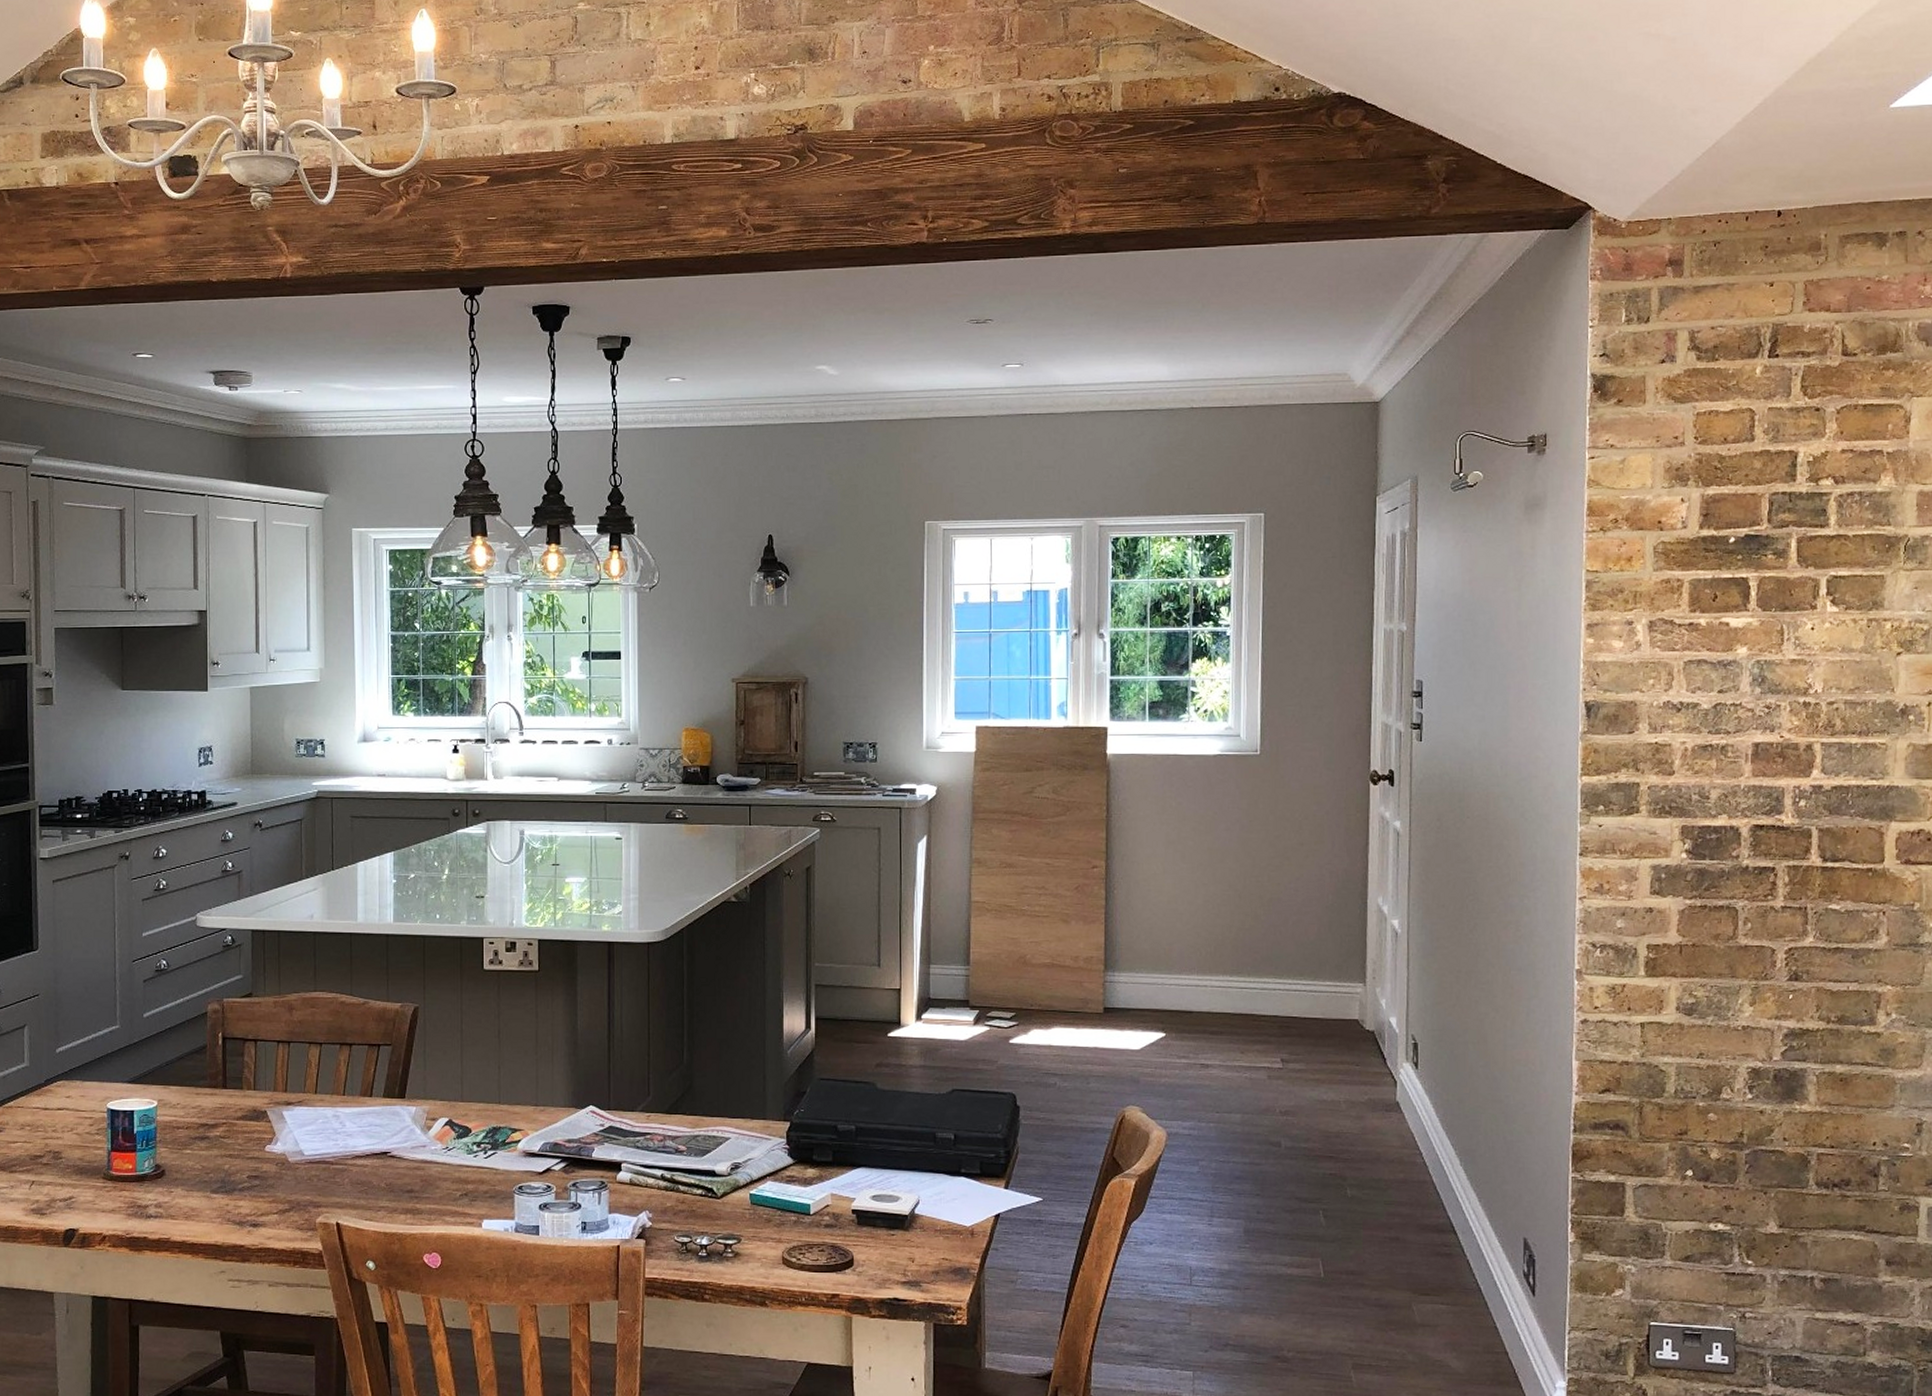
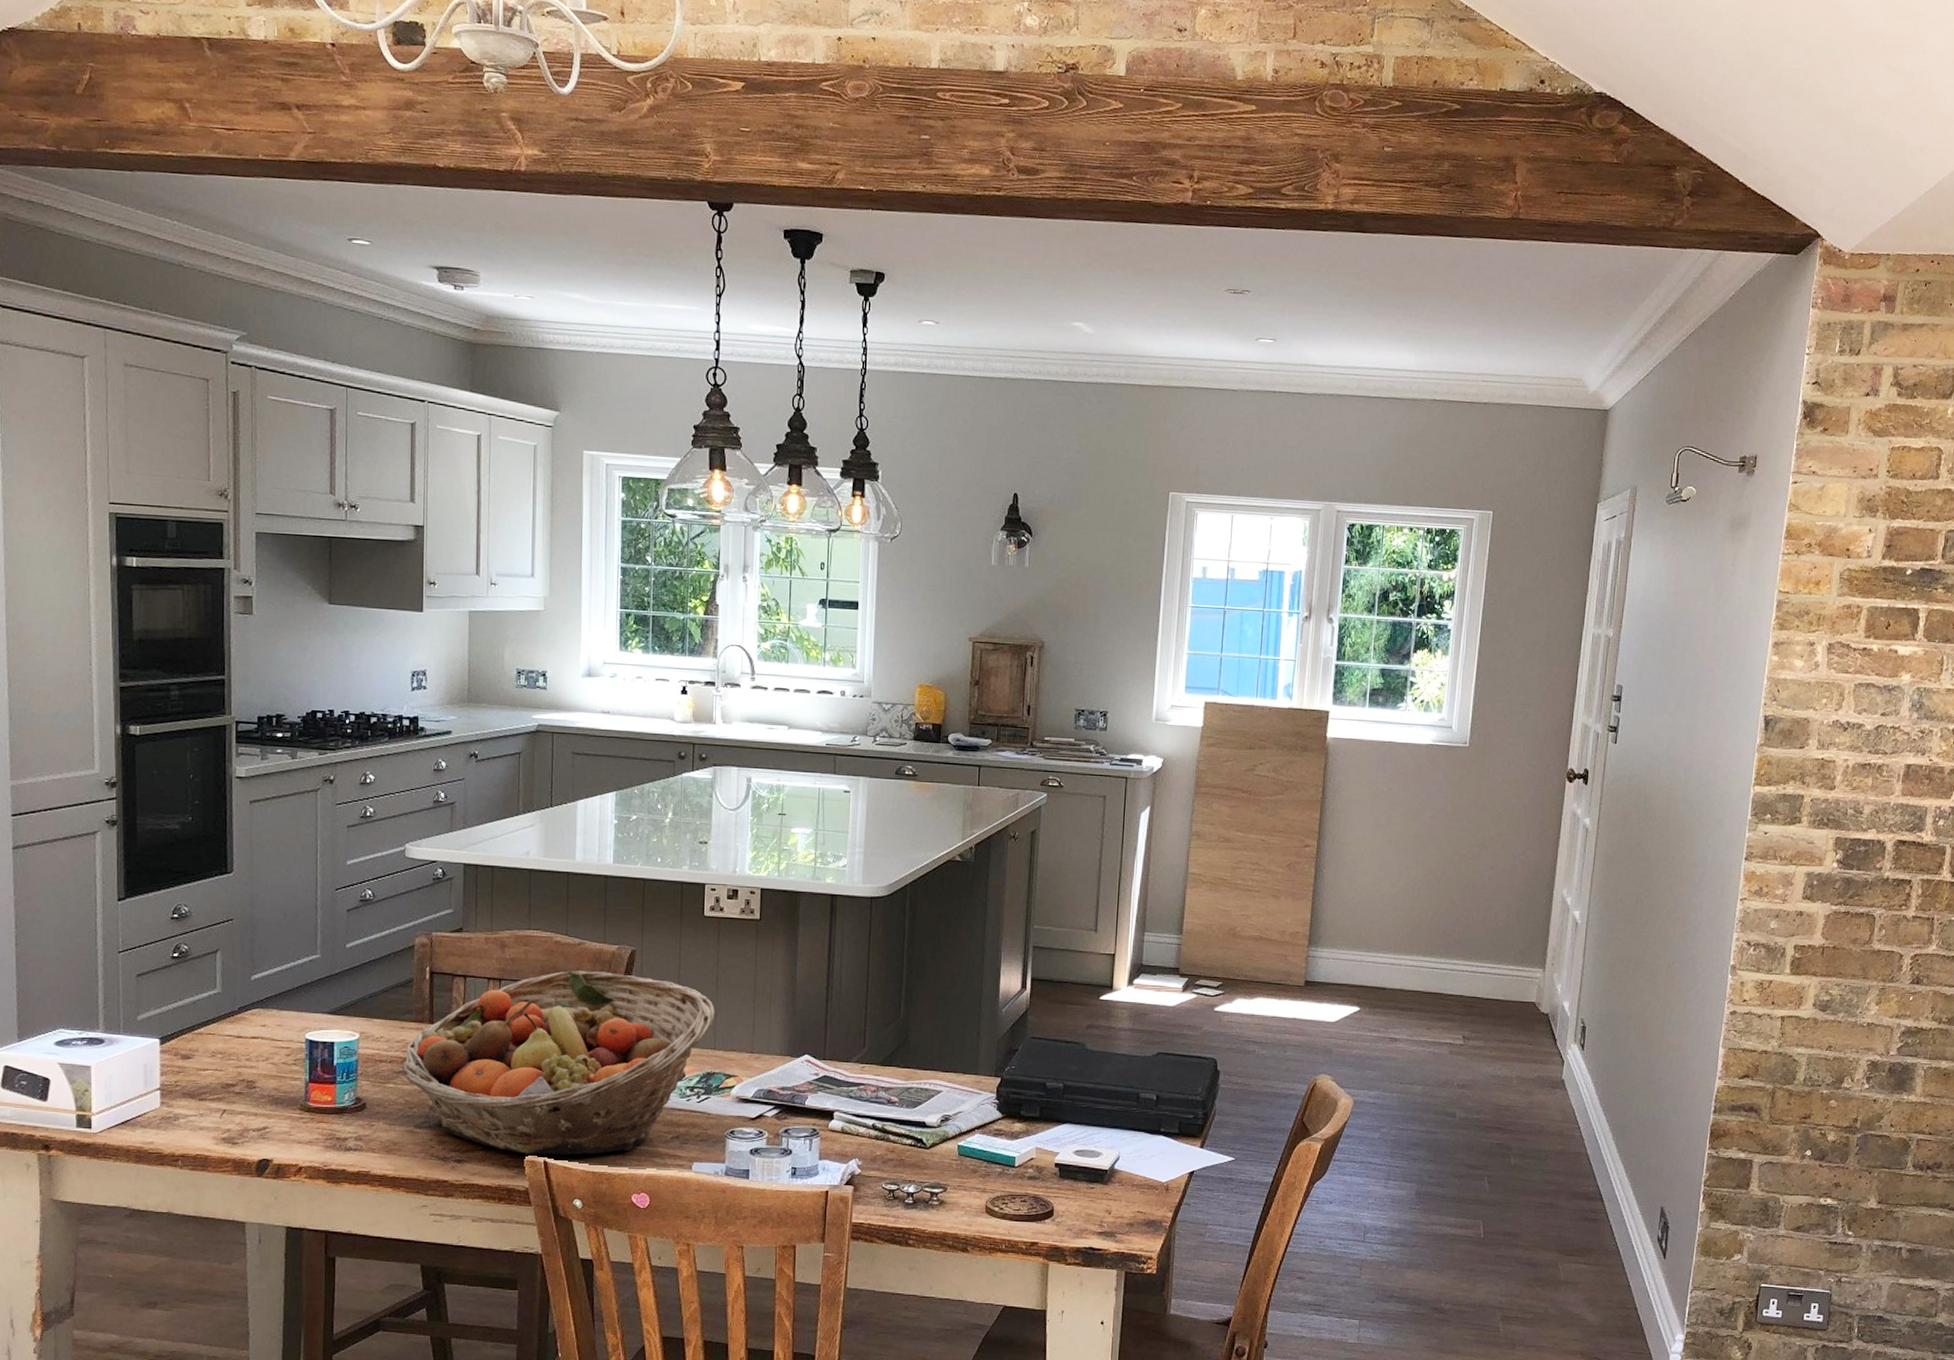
fruit basket: none [198,1030,499,1216] -> present [402,970,715,1155]

